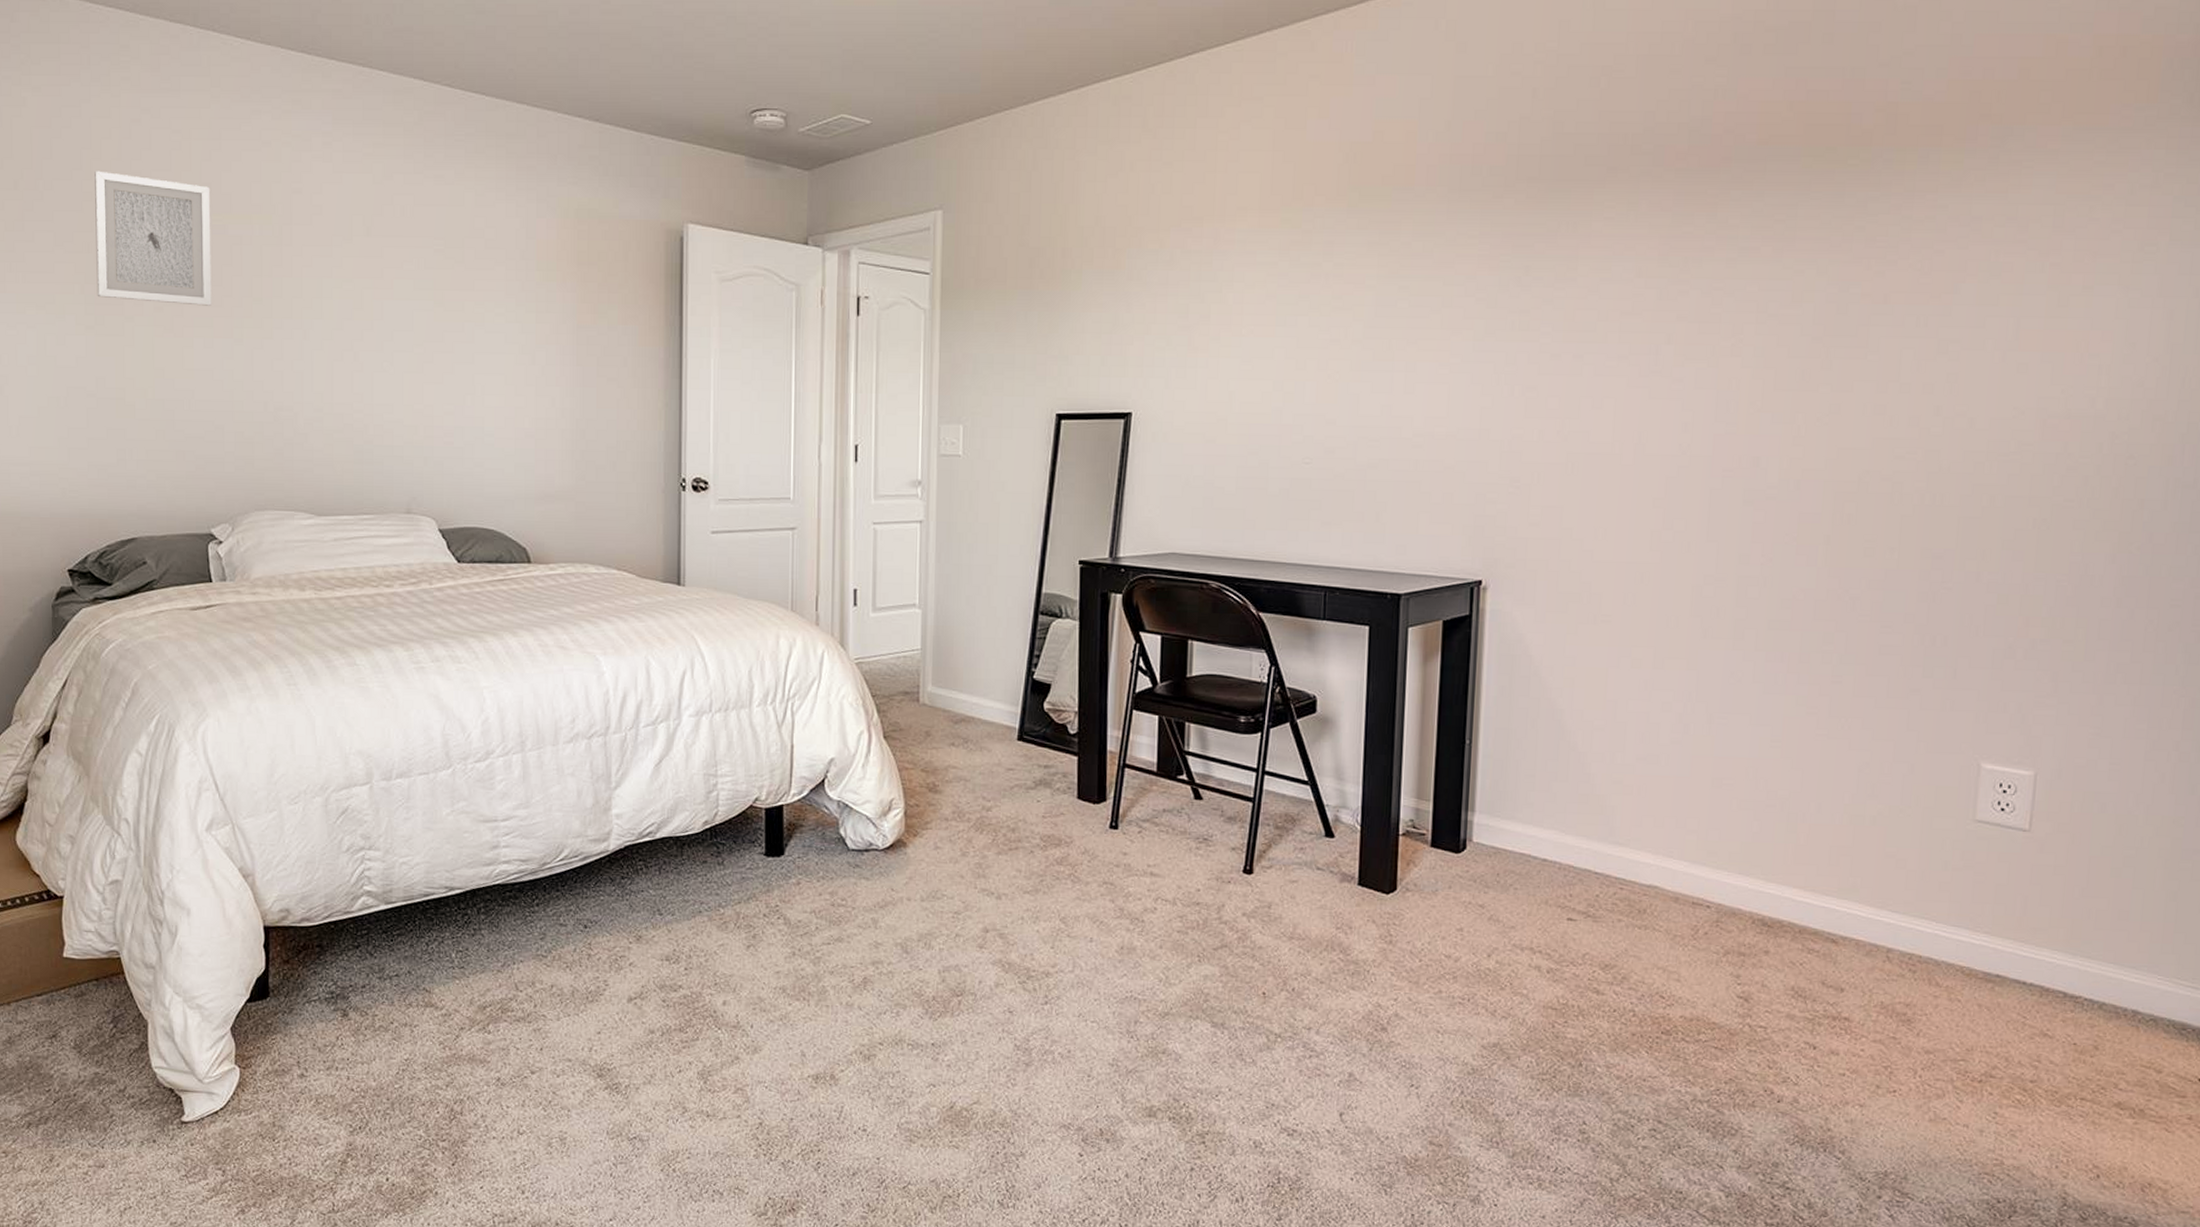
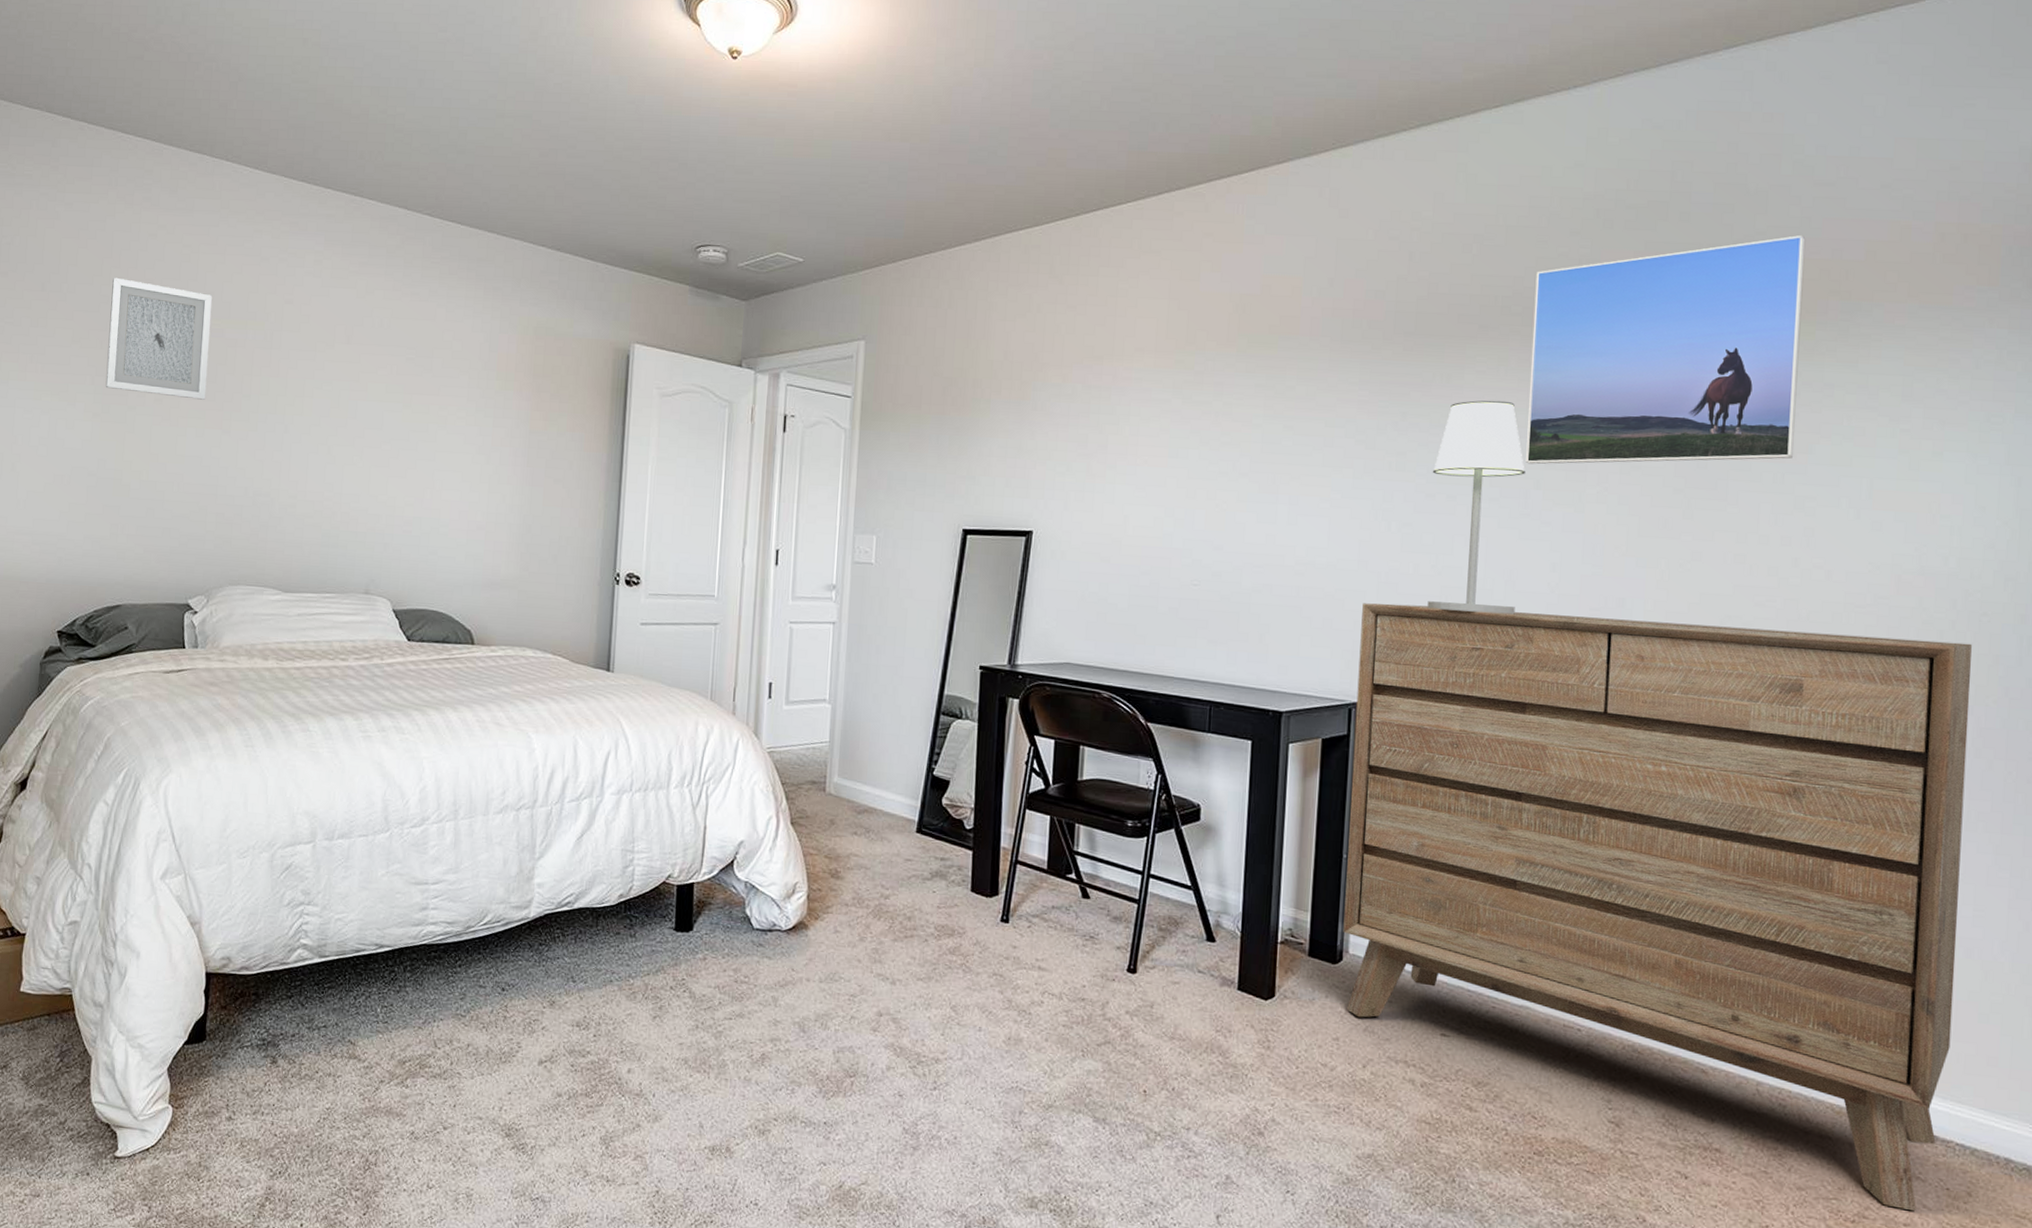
dresser: none [1466,474,2117,1068] -> present [1343,603,1972,1212]
table lamp: none [1552,249,1657,480] -> present [1427,400,1526,615]
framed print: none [1657,53,1956,317] -> present [1526,234,1806,465]

